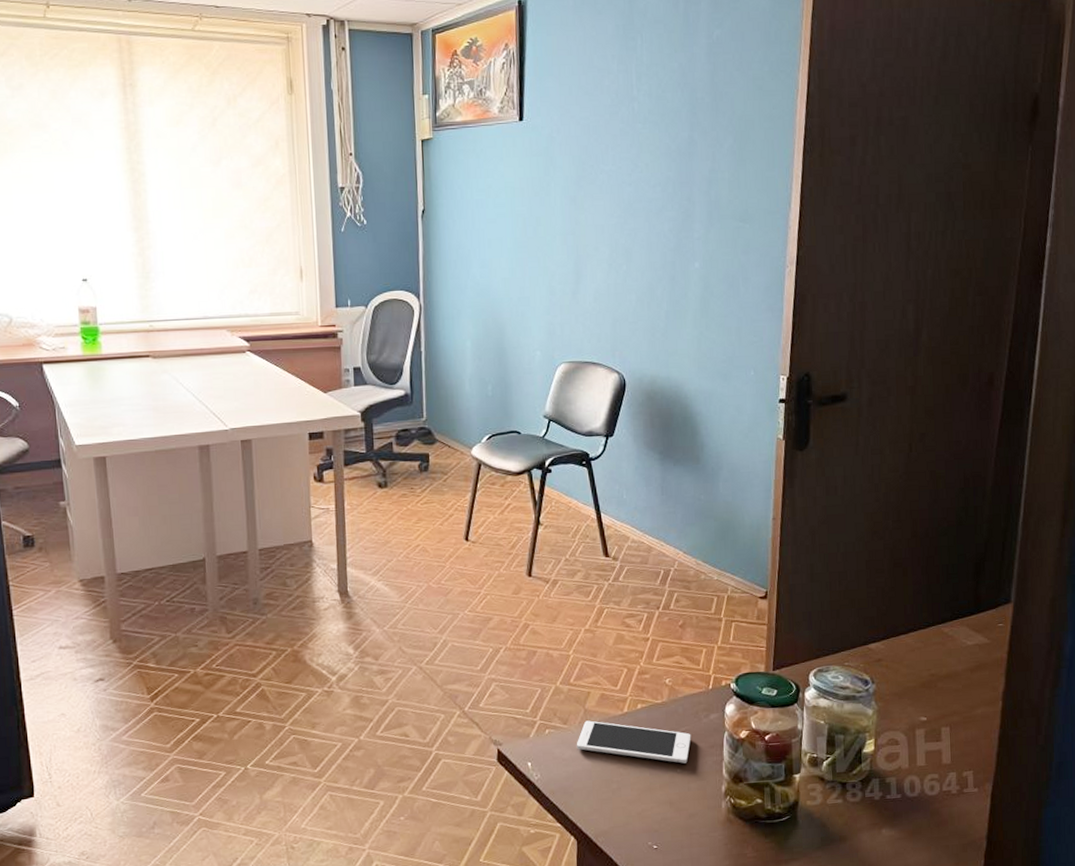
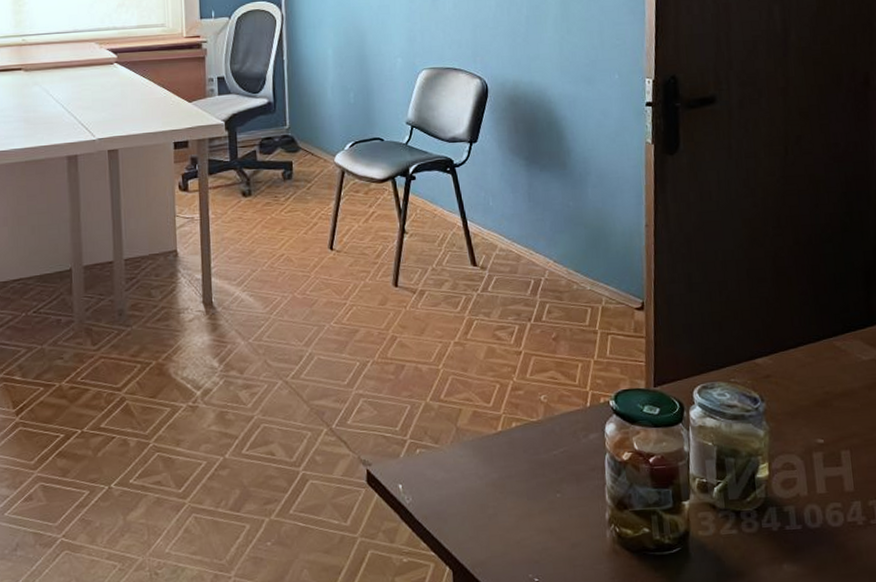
cell phone: present [576,720,691,764] -> none [448,439,571,488]

